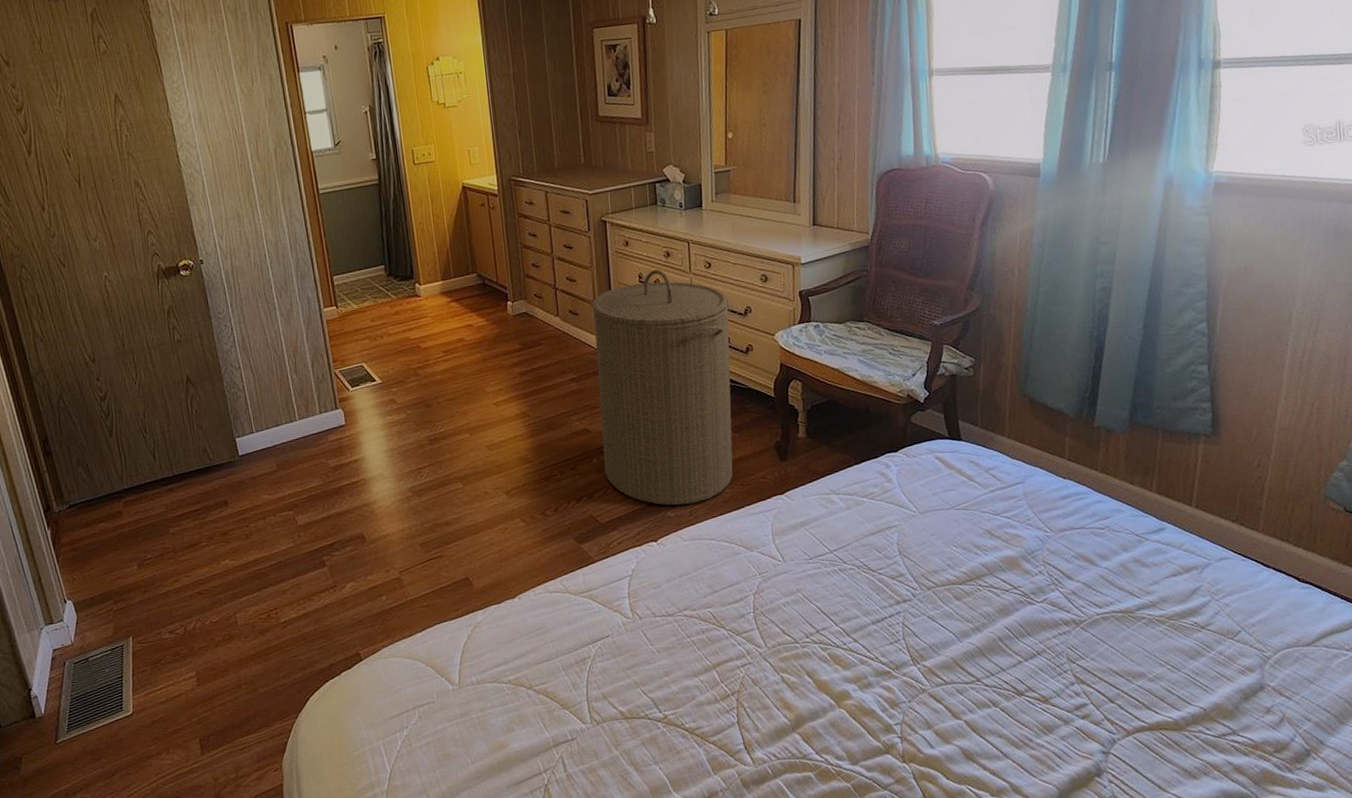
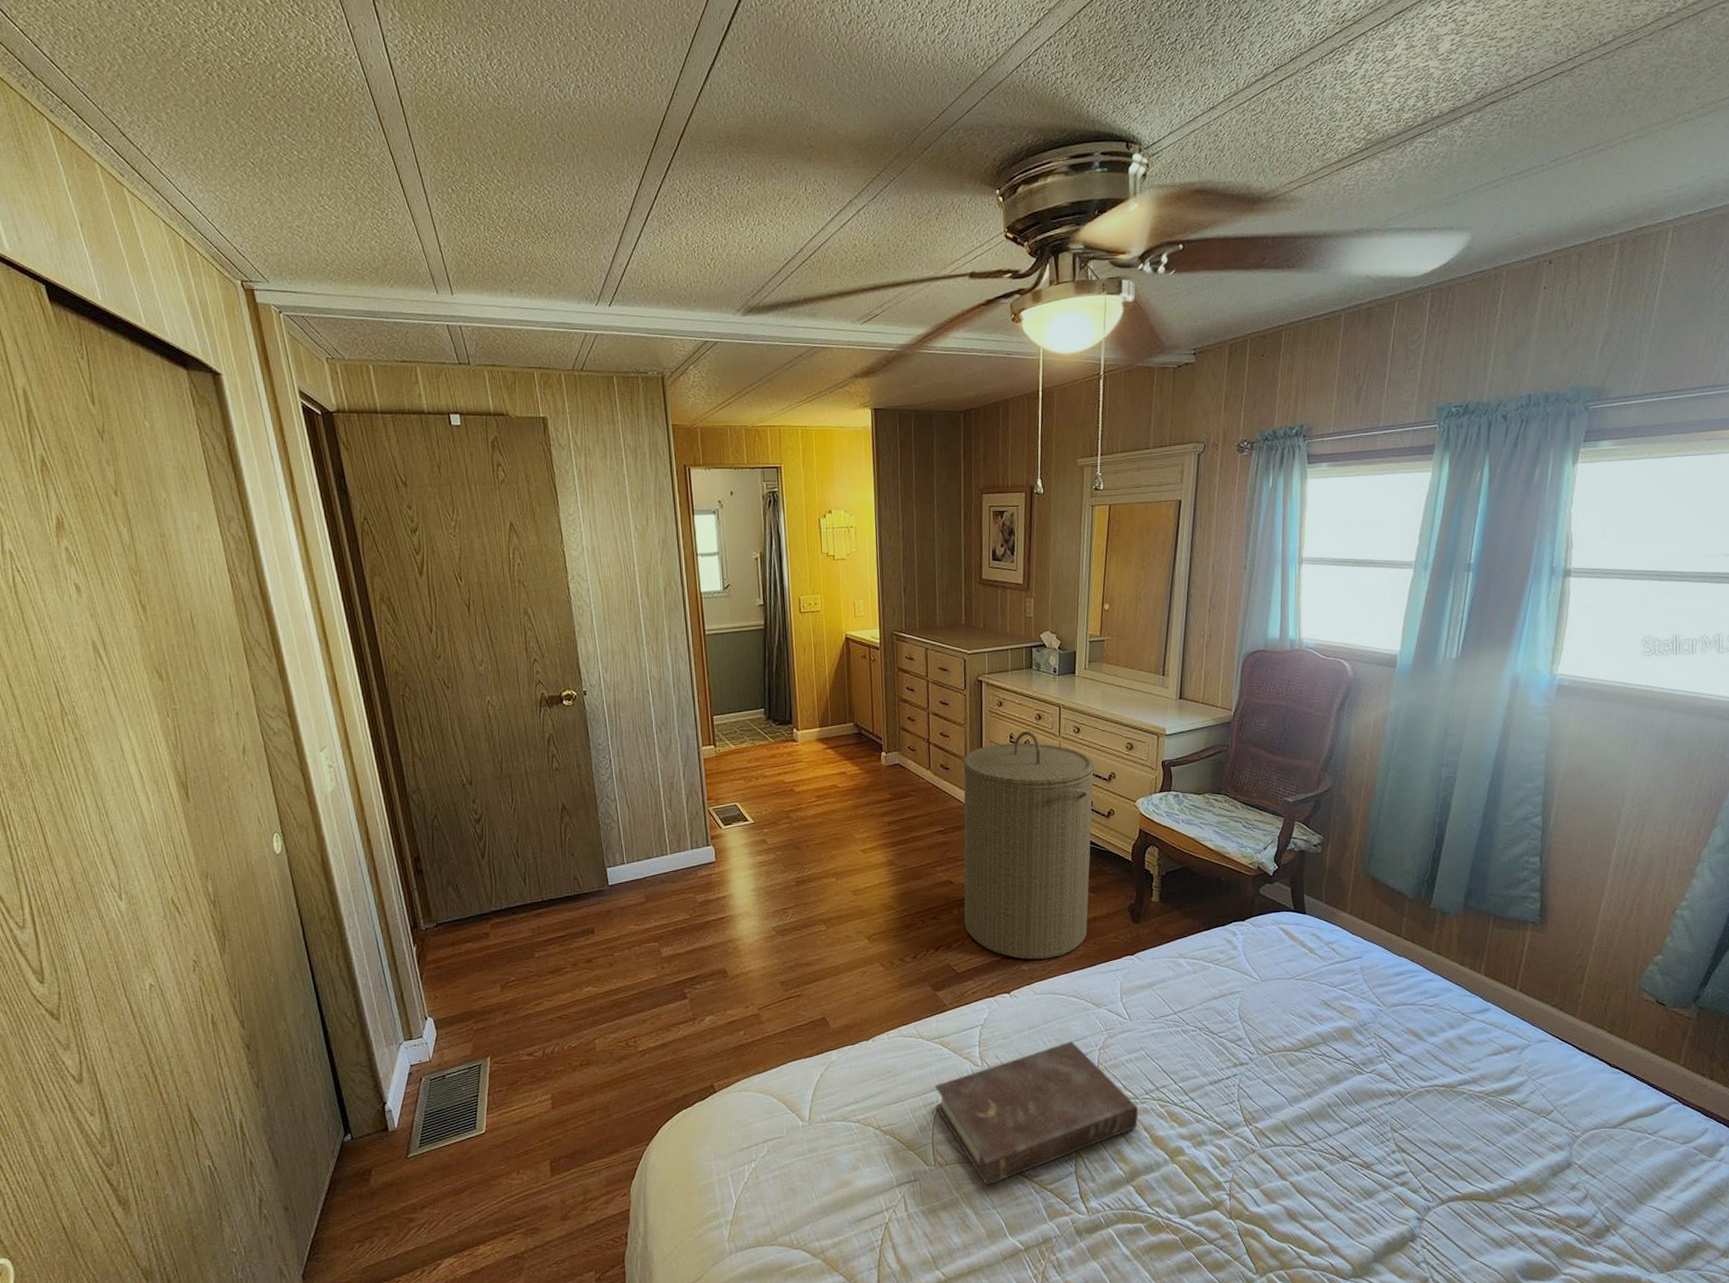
book: none [586,587,800,742] -> present [935,1041,1138,1186]

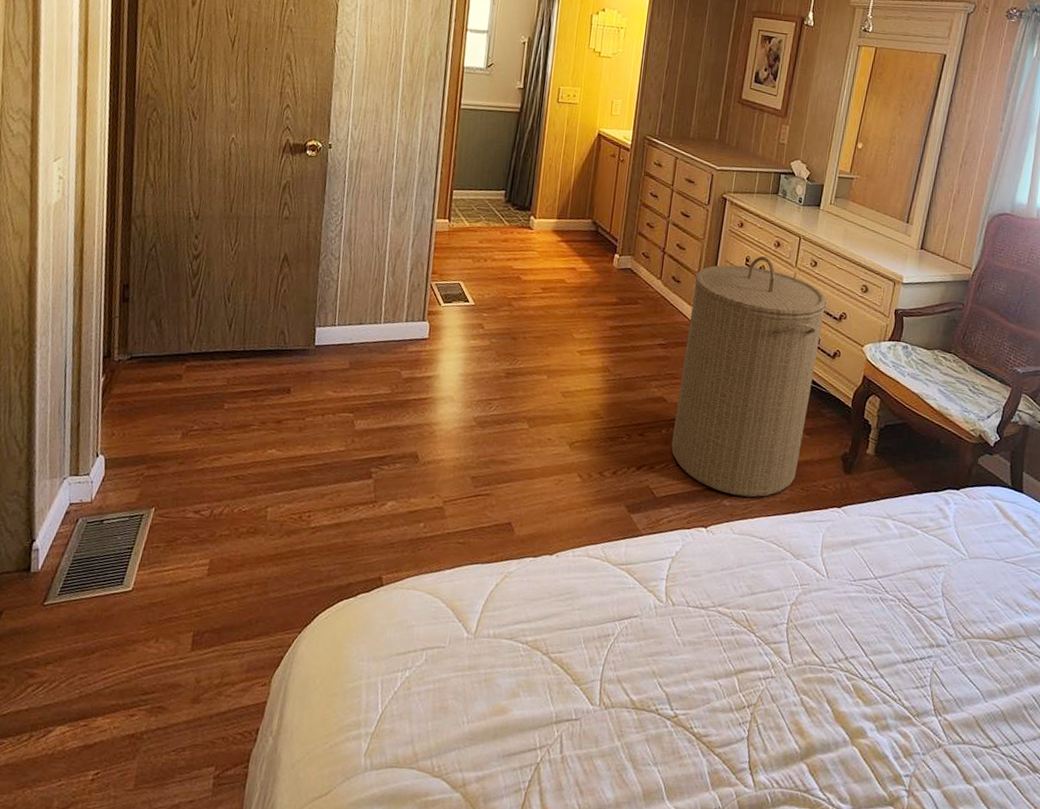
book: present [935,1041,1138,1186] -> none [610,590,823,739]

